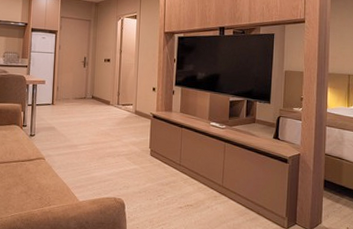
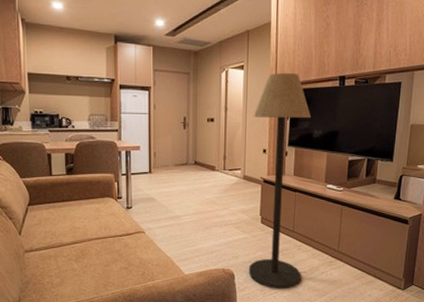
floor lamp: none [138,23,195,222] -> present [248,73,311,289]

